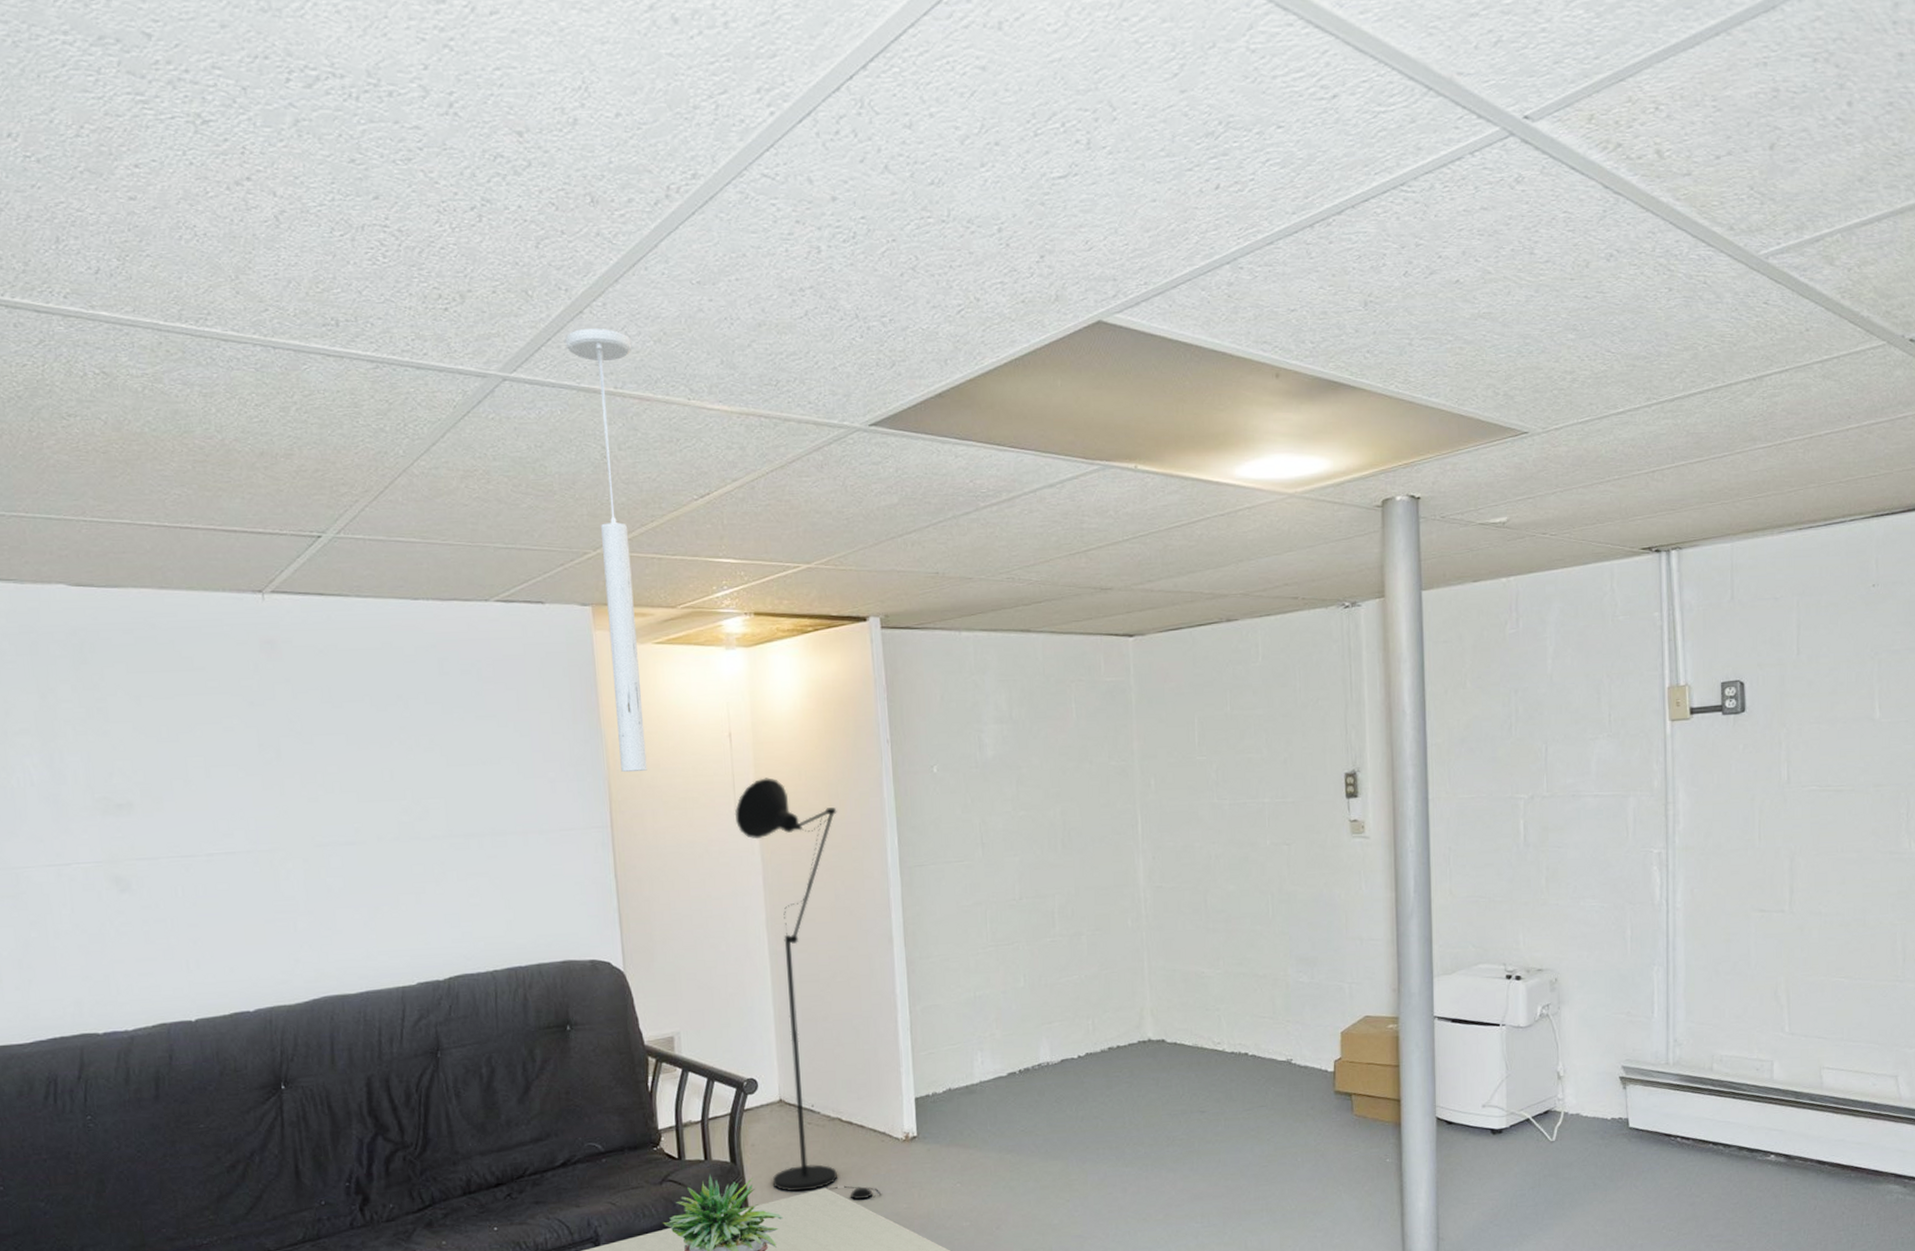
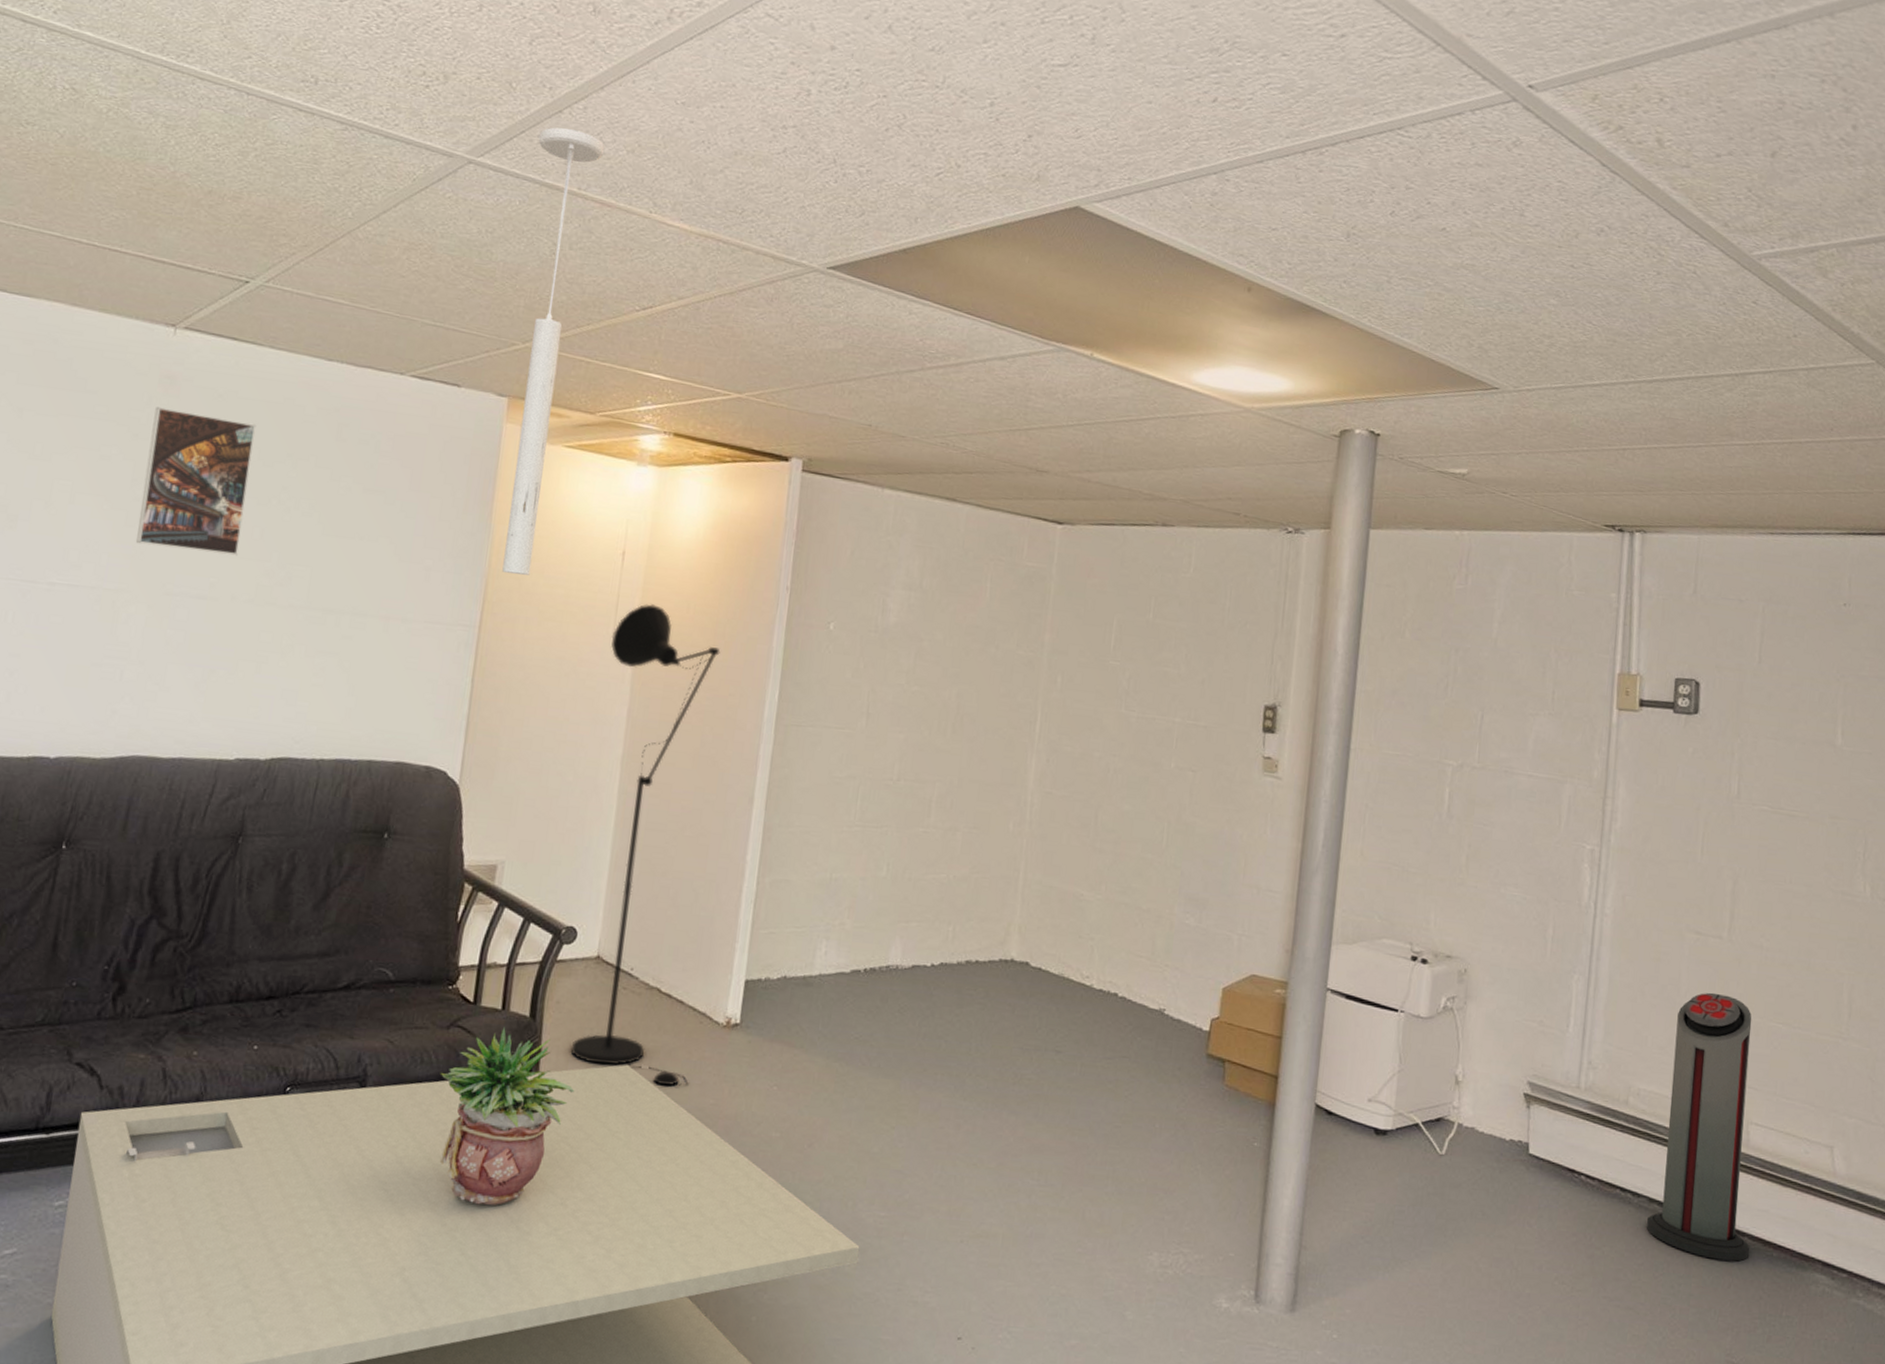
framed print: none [263,671,374,804] -> present [136,407,257,556]
air purifier: none [1739,961,1831,1189] -> present [1647,992,1752,1262]

